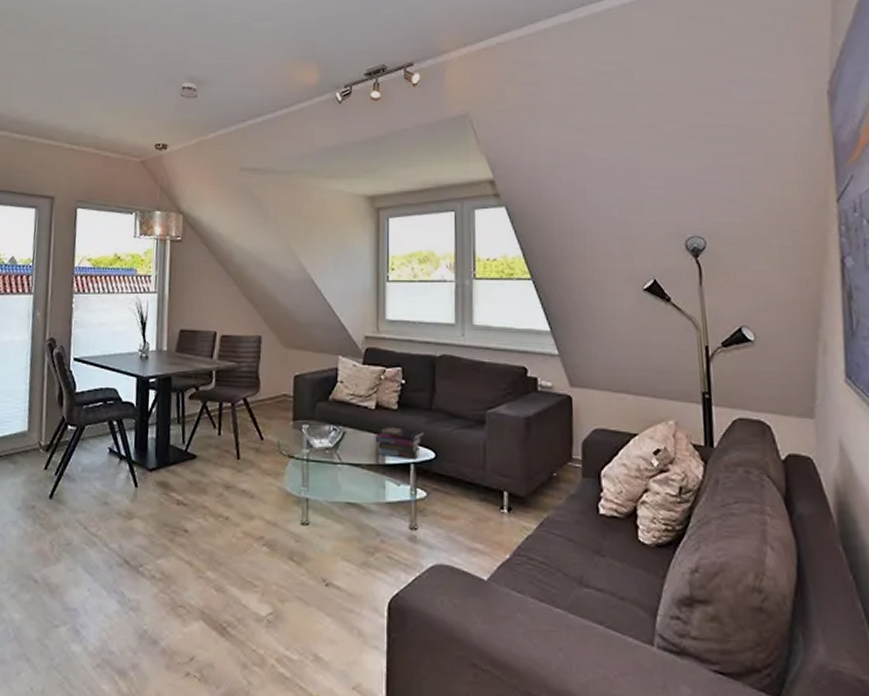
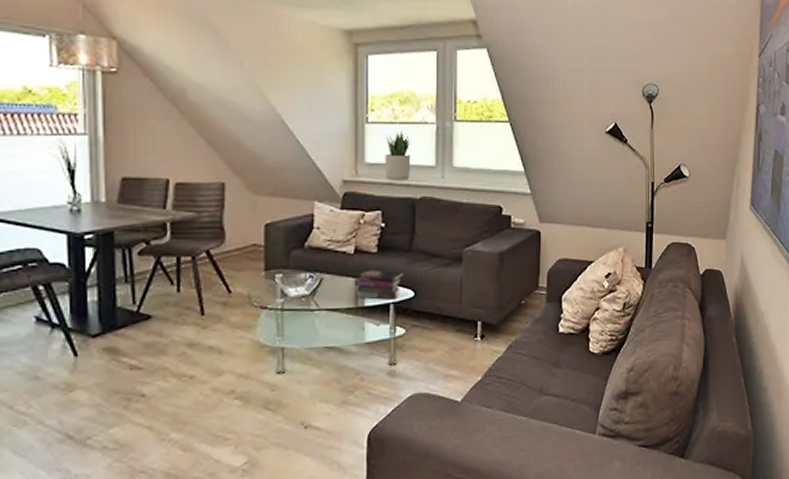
planter: none [405,288,431,337] -> present [385,130,411,180]

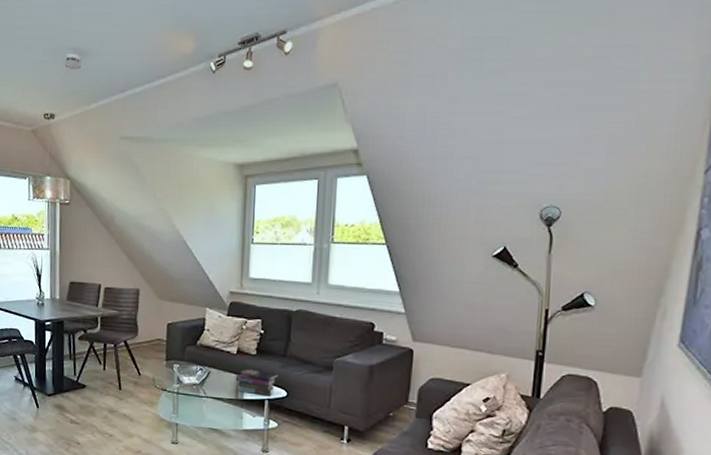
planter: present [385,130,411,180] -> none [266,250,290,294]

